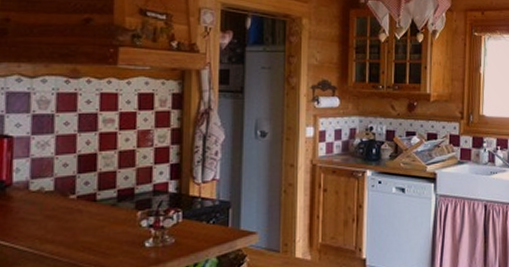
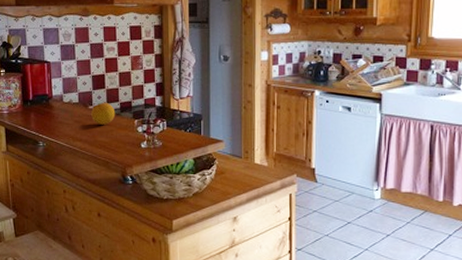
fruit: none [72,189,110,220] -> present [91,102,116,125]

